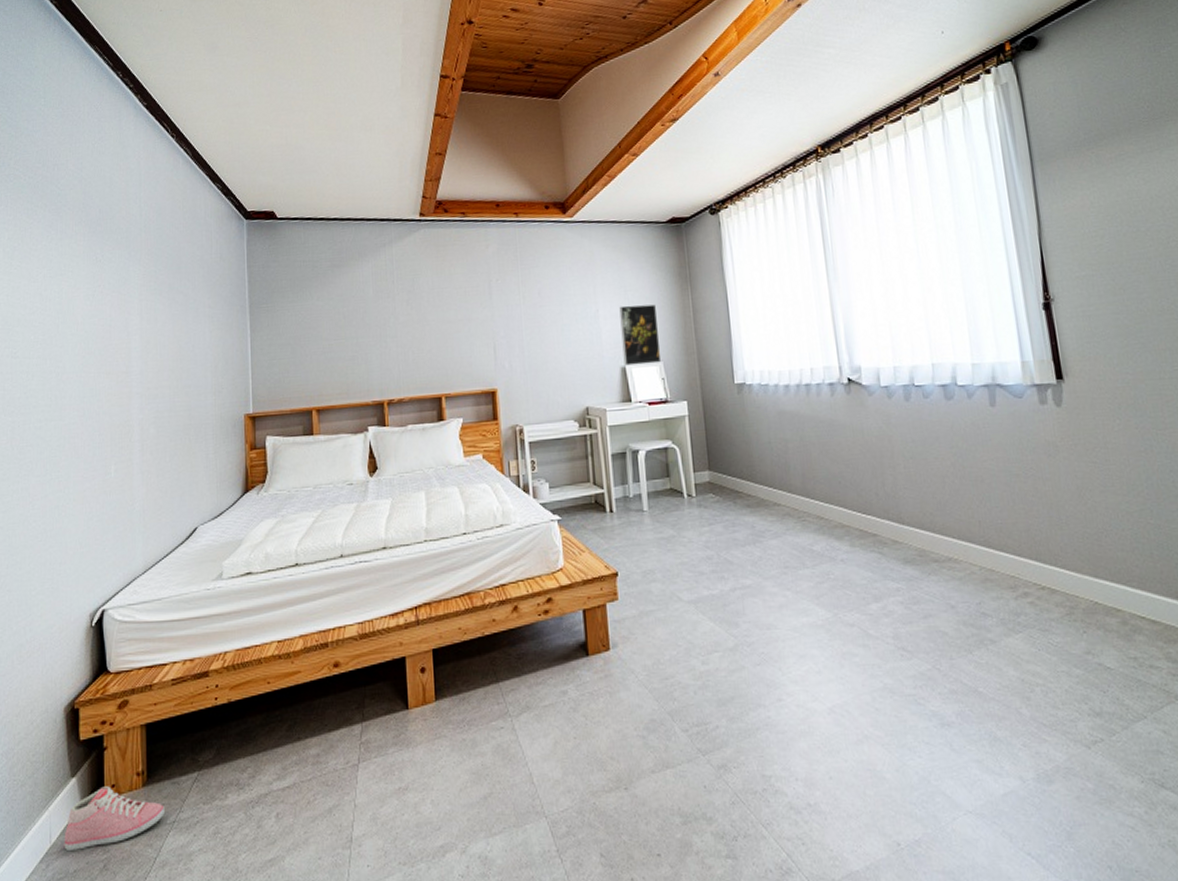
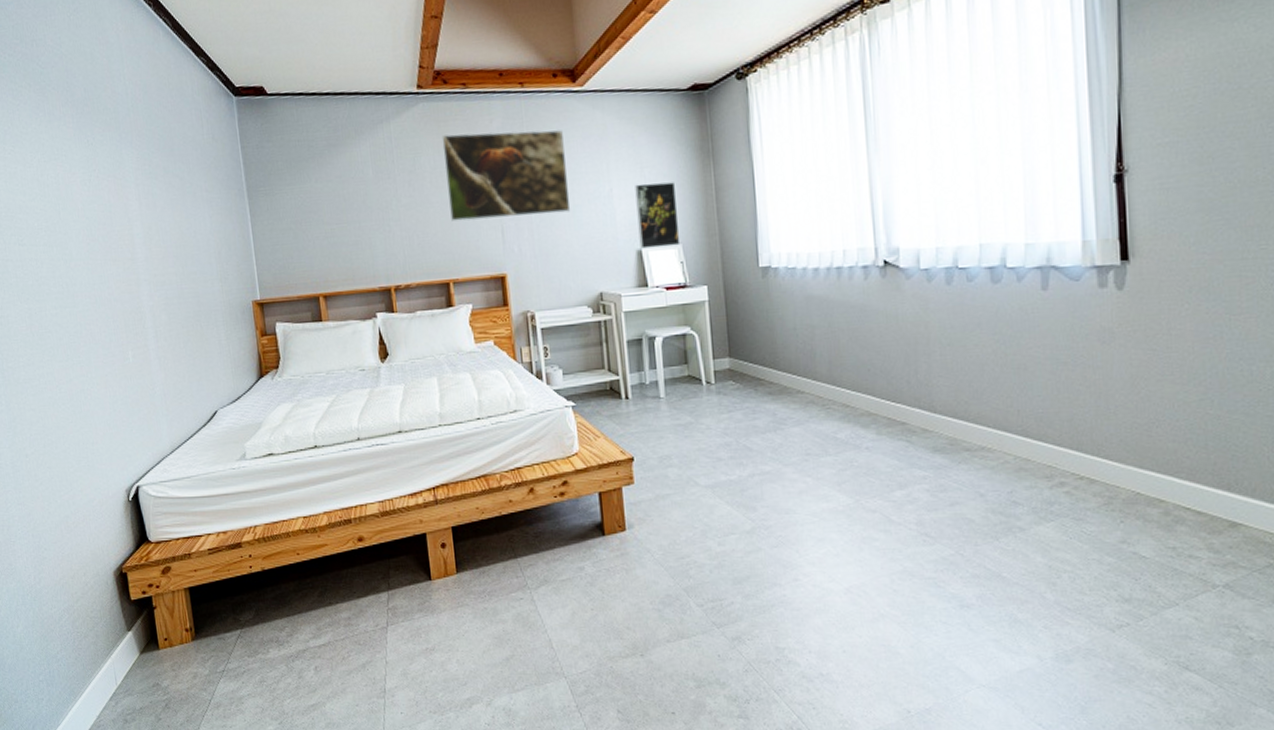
sneaker: present [64,786,165,850] -> none [128,639,214,691]
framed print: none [440,256,560,339] -> present [441,130,571,222]

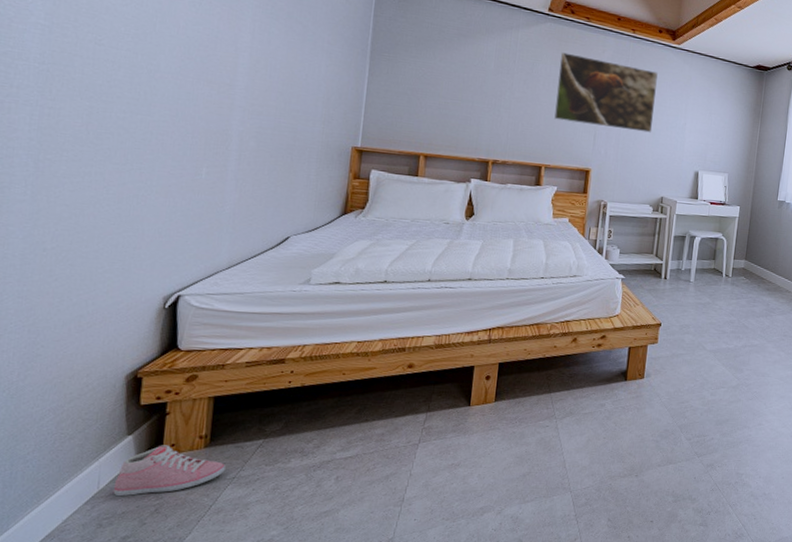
sneaker: none [128,639,214,691] -> present [113,445,225,496]
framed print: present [635,182,681,249] -> none [698,124,732,174]

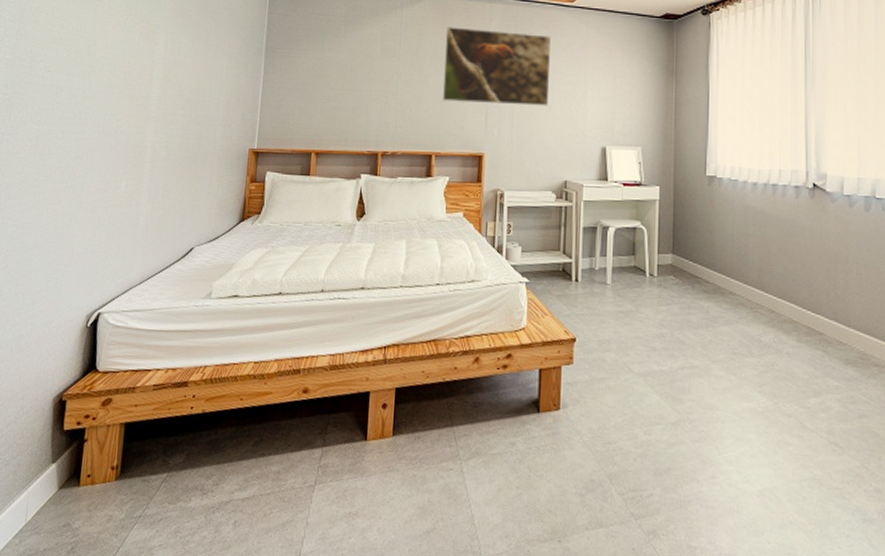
sneaker: present [113,445,225,496] -> none [37,475,133,531]

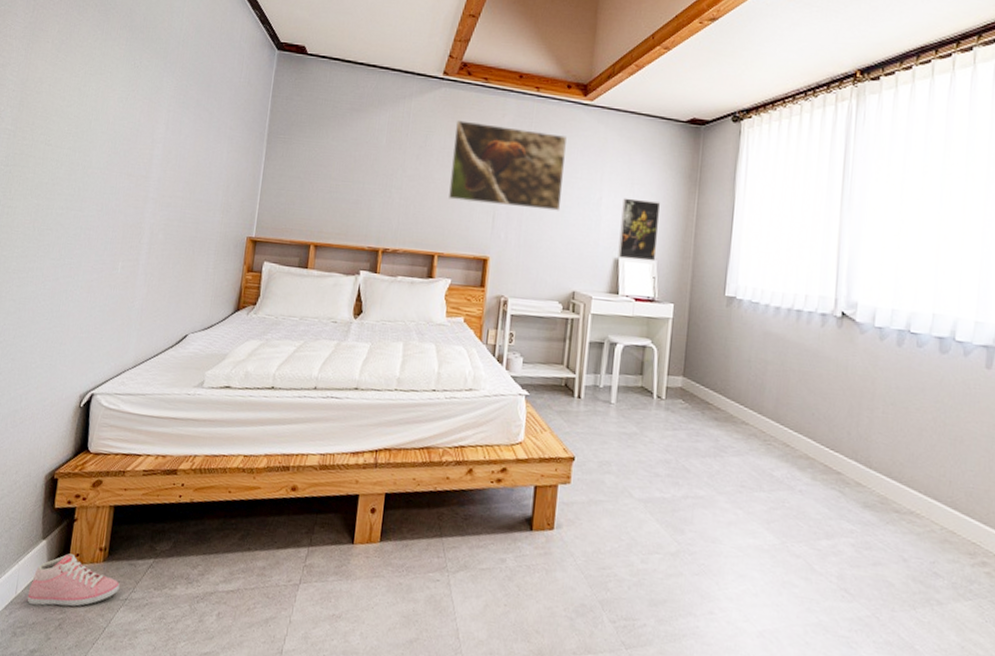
sneaker: none [37,475,133,531] -> present [27,553,120,607]
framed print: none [605,90,642,148] -> present [618,197,661,262]

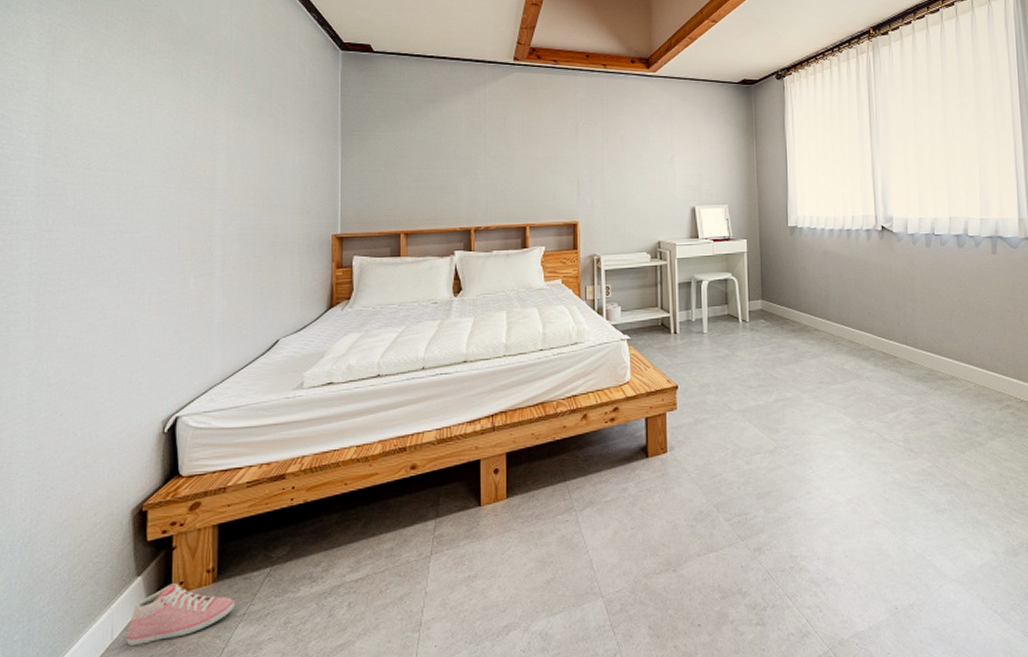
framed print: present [449,120,567,211] -> none [531,101,638,174]
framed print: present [618,197,661,262] -> none [693,153,727,207]

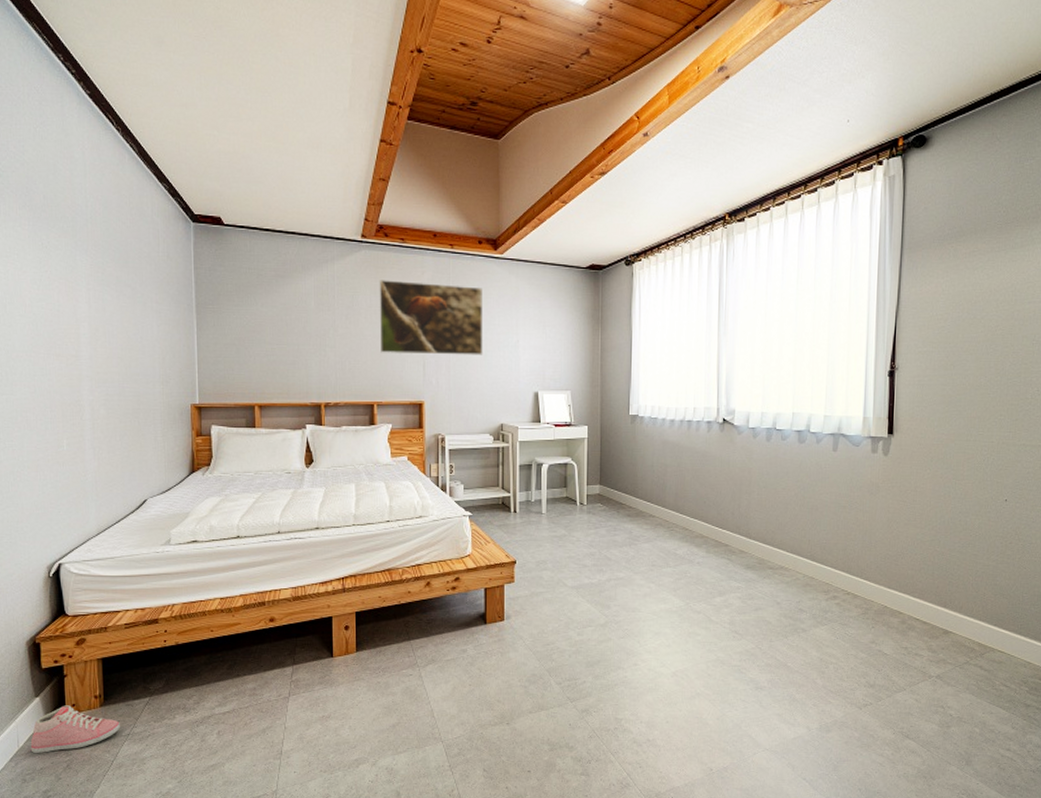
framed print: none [531,101,638,174] -> present [379,280,483,355]

